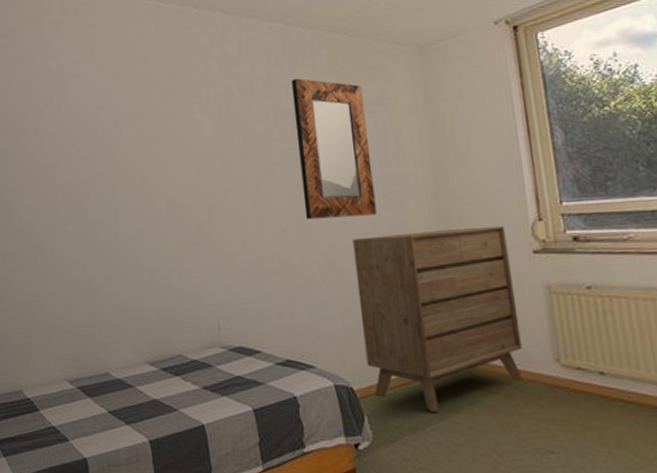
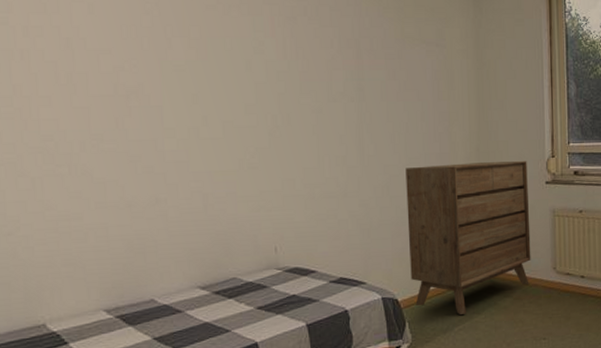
home mirror: present [291,78,377,220] -> none [358,9,428,148]

